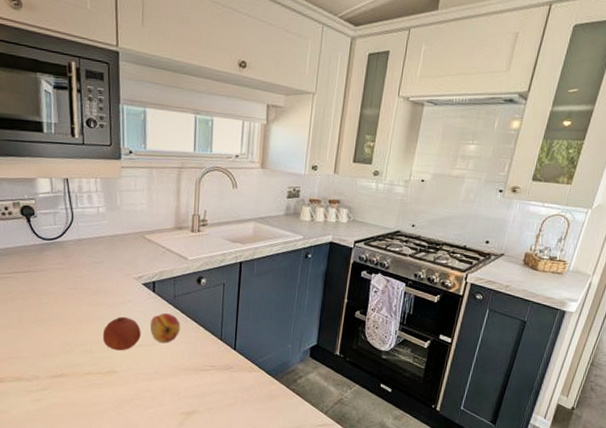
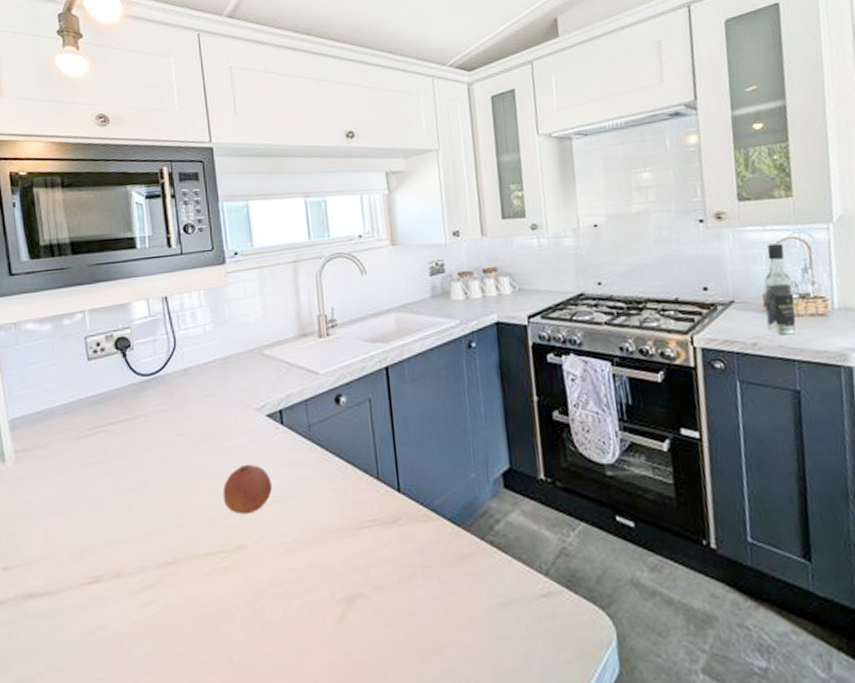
fruit: present [150,313,181,344] -> none [282,451,323,496]
bottle: none [520,217,552,284] -> present [763,243,797,335]

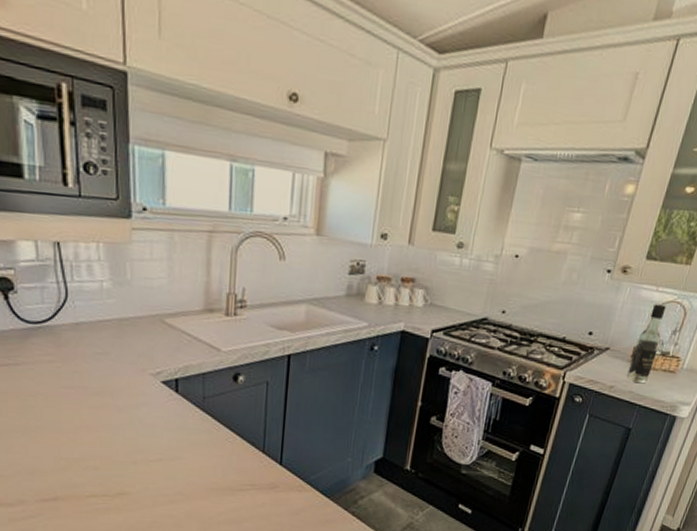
fruit: present [222,464,272,515] -> none [109,423,160,467]

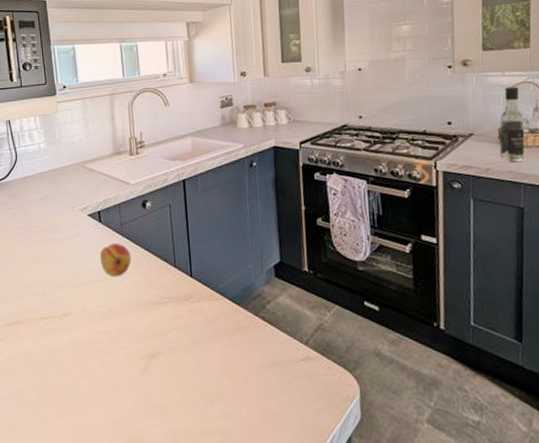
fruit: none [171,419,212,458] -> present [99,244,132,277]

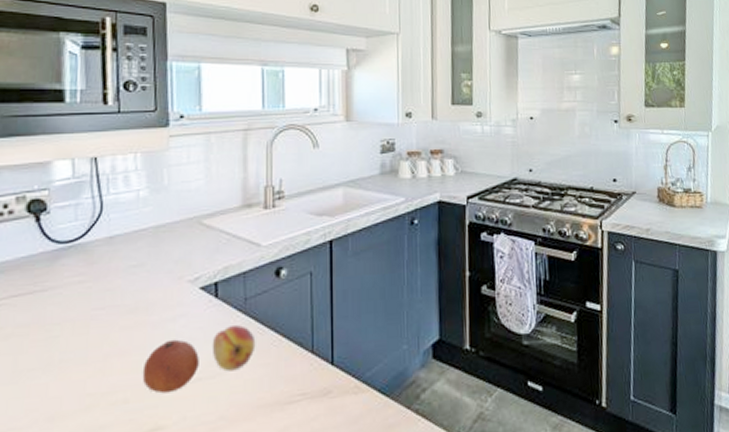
fruit: none [53,252,92,290] -> present [142,339,199,394]
bottle: present [499,86,525,162] -> none [658,145,680,223]

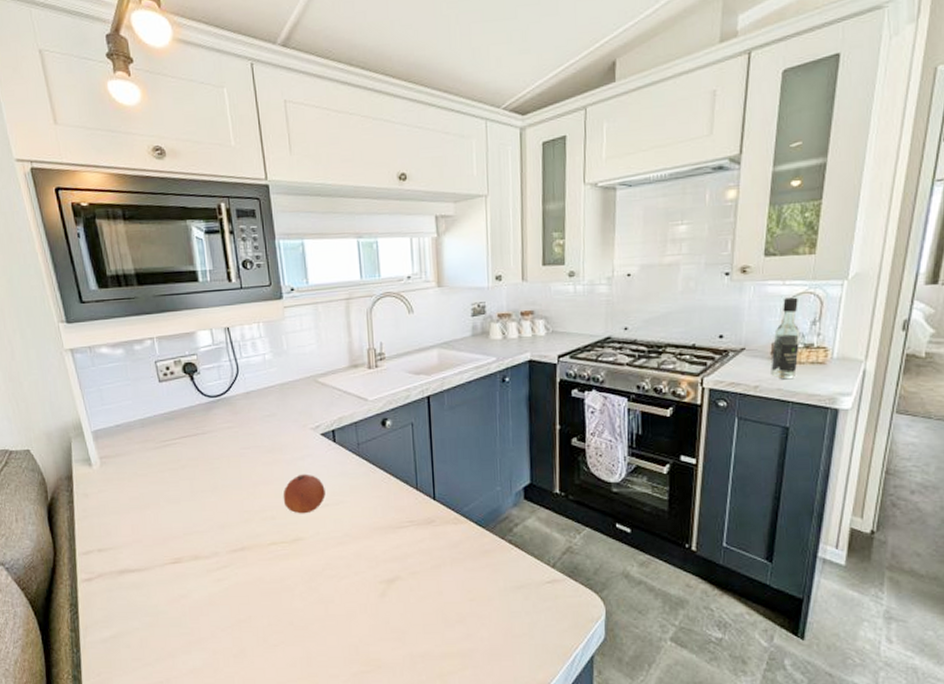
fruit: present [212,325,256,372] -> none [334,465,369,500]
bottle: none [658,145,680,223] -> present [771,297,801,380]

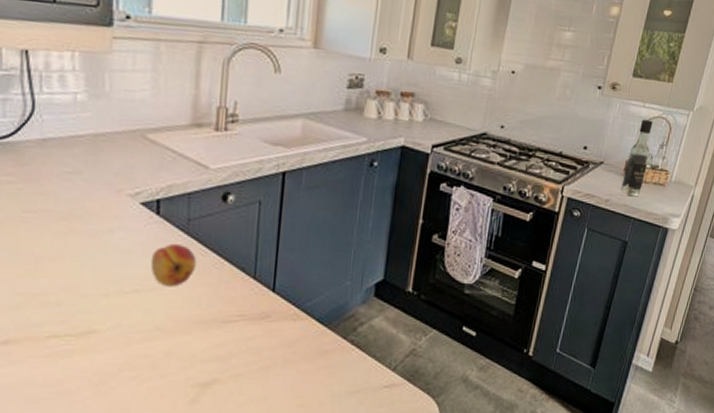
fruit: present [283,474,326,514] -> none [76,250,137,301]
fruit: none [334,465,369,500] -> present [150,244,197,287]

